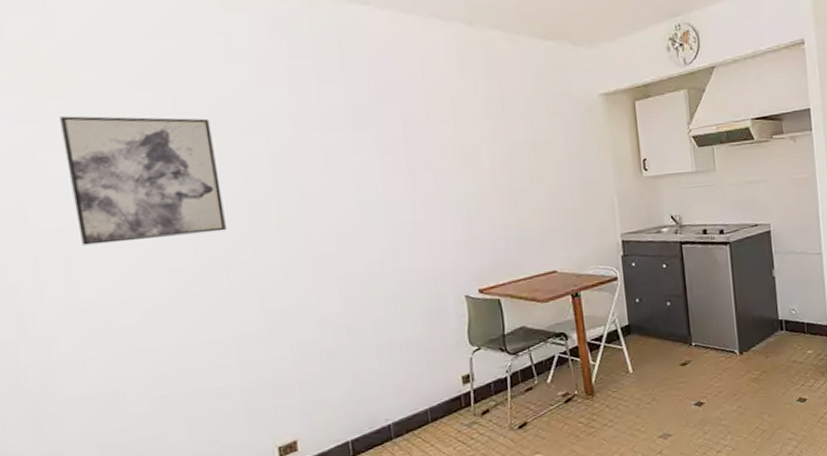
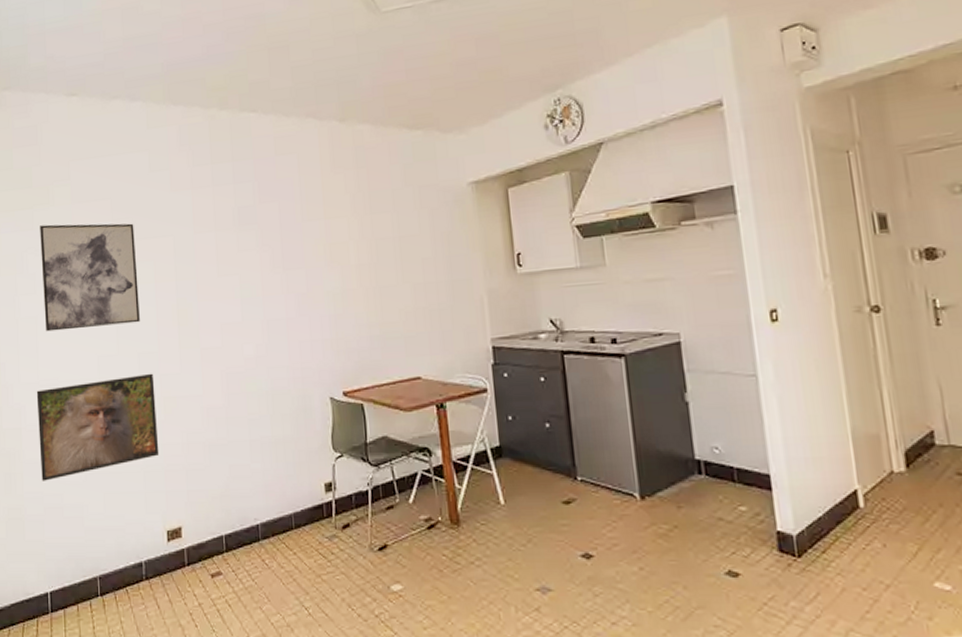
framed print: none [73,285,263,419] -> present [36,373,160,481]

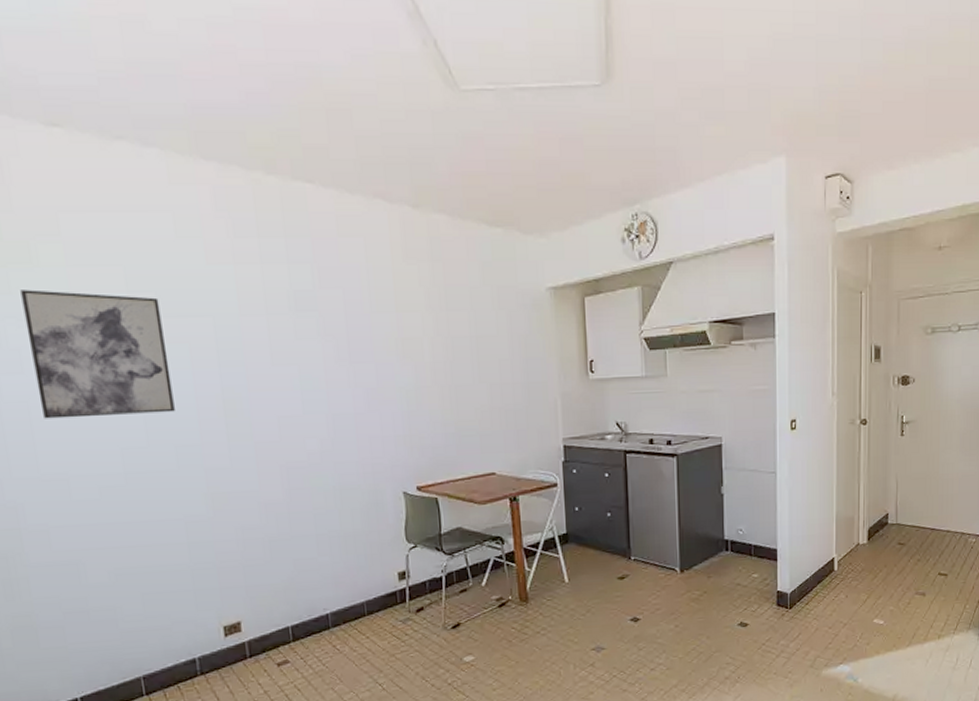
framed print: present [36,373,160,481] -> none [37,467,210,585]

